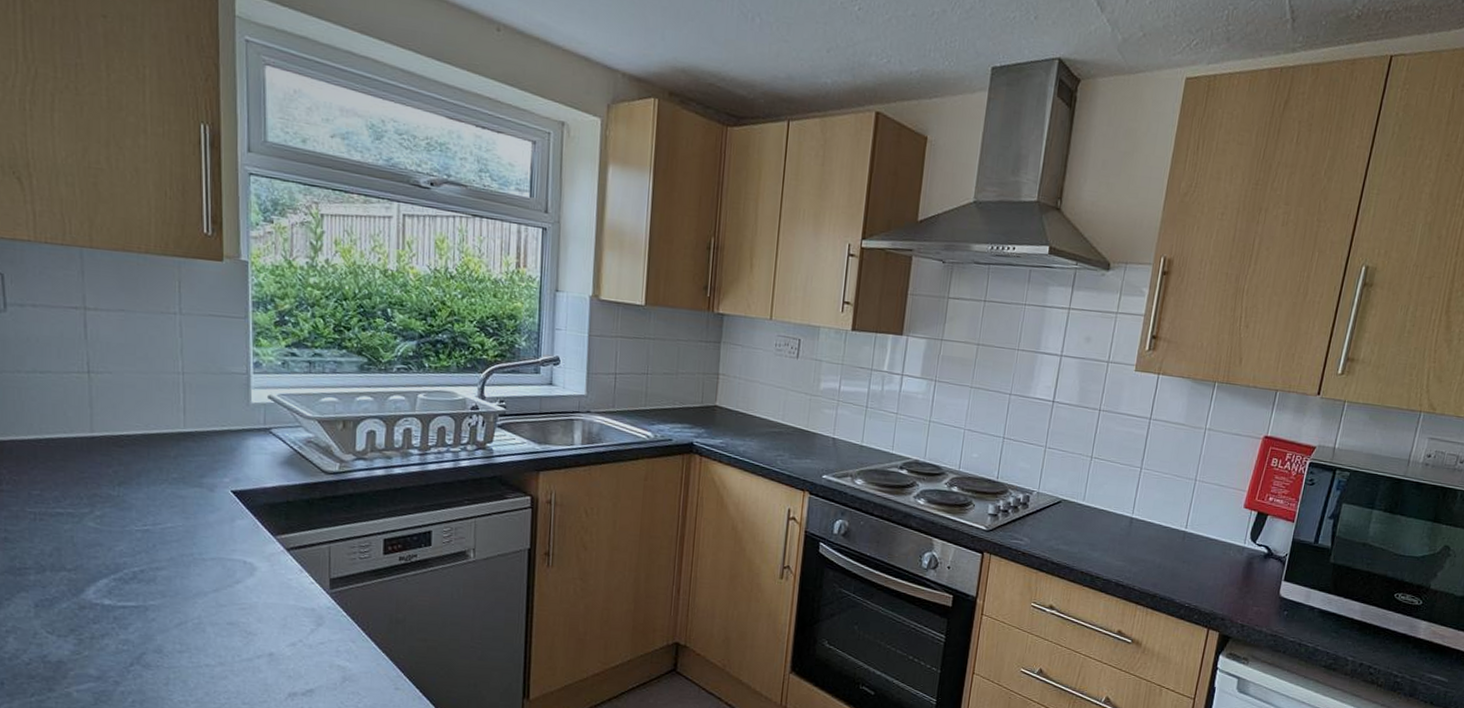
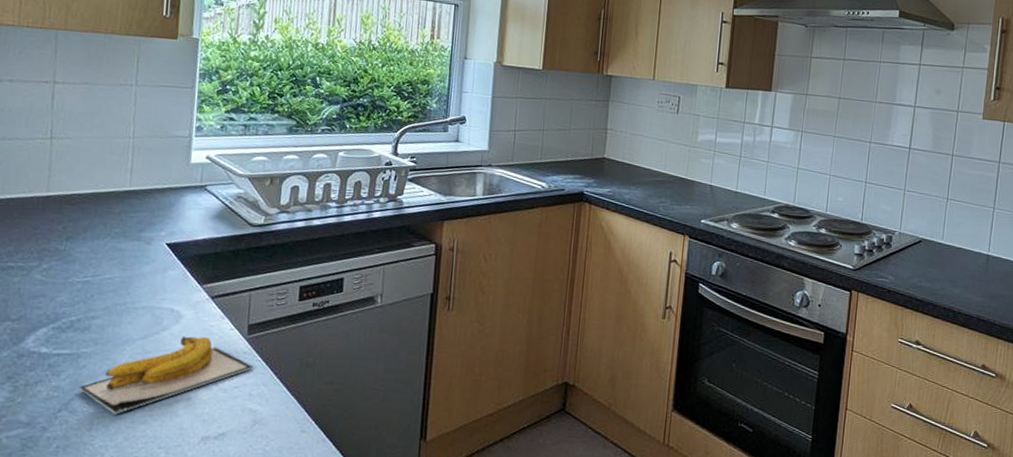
banana: none [150,589,341,669] -> present [79,336,255,414]

